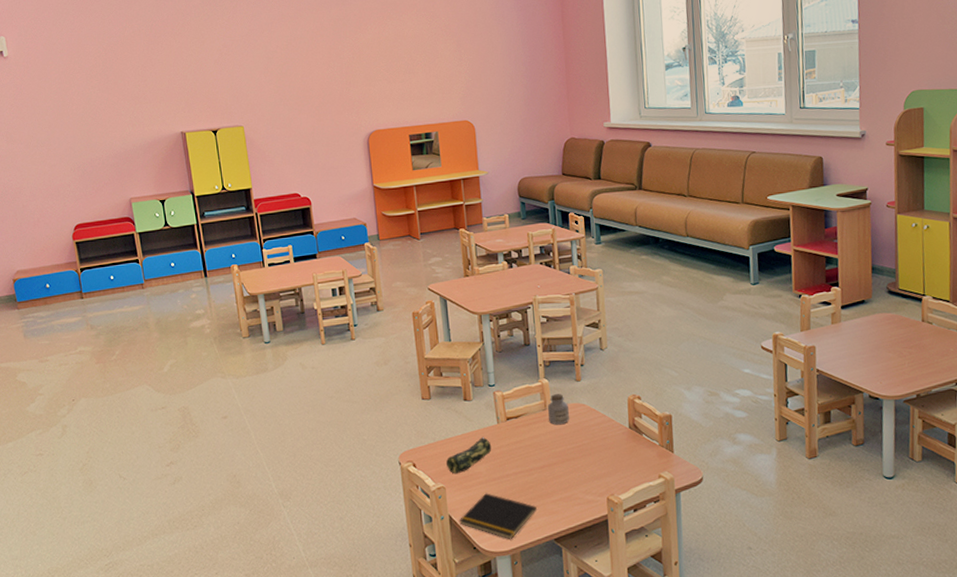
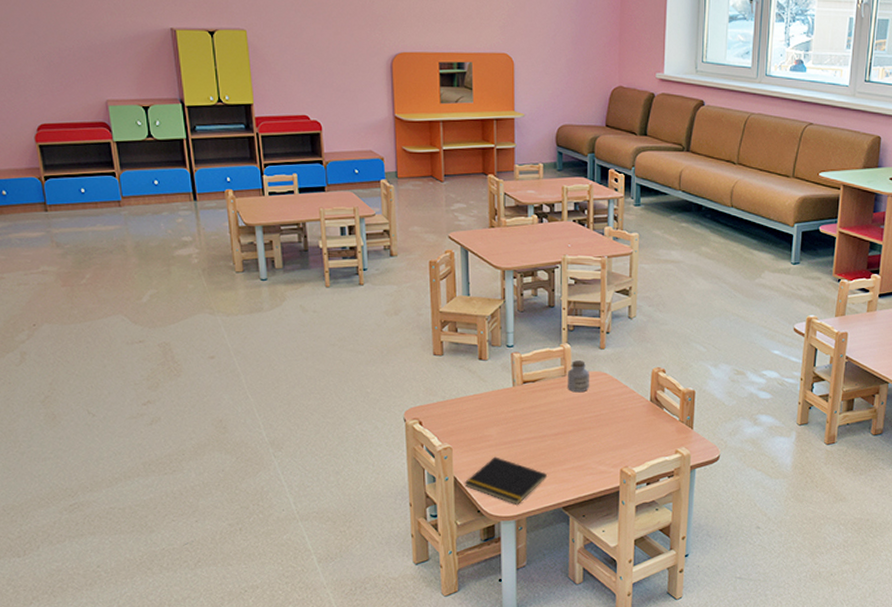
pencil case: present [446,436,492,474] -> none [455,398,505,435]

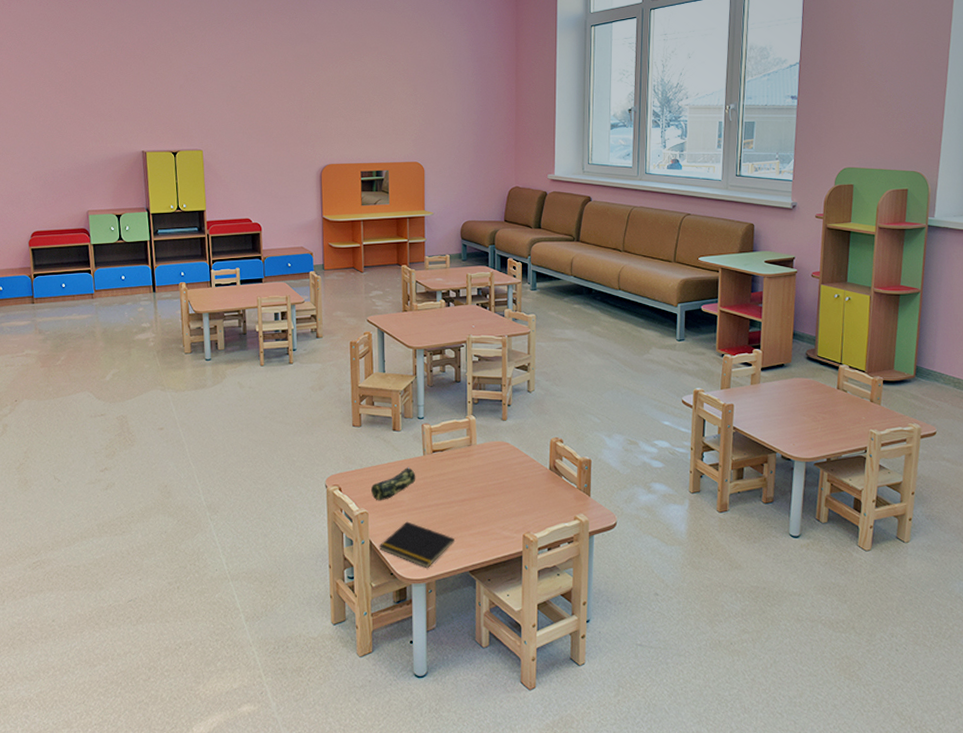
pencil case: none [455,398,505,435] -> present [371,466,416,501]
jar: present [568,360,589,393] -> none [473,431,493,461]

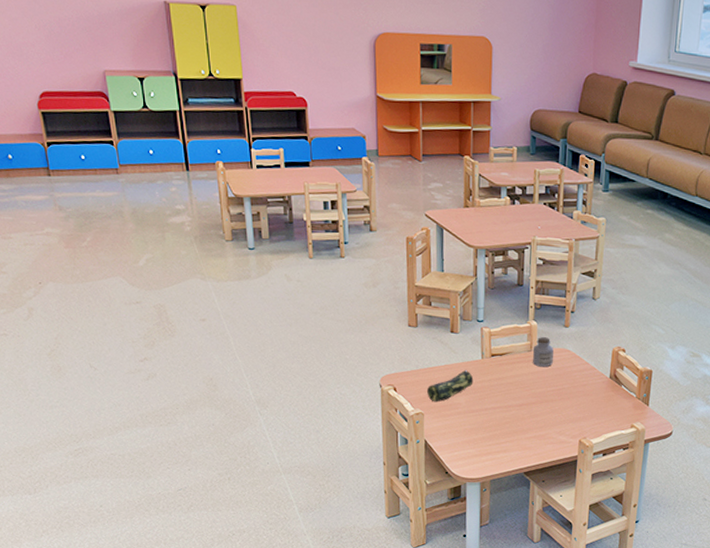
notepad: present [378,521,454,568] -> none [434,423,510,468]
jar: none [473,431,493,461] -> present [533,337,554,367]

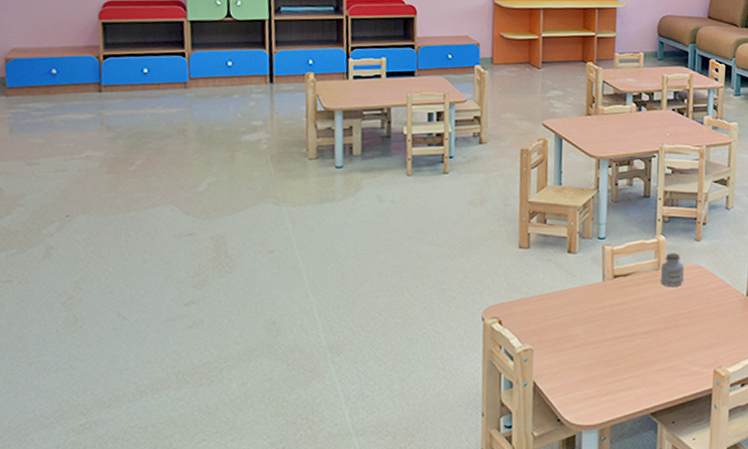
pencil case: present [427,369,474,402] -> none [538,294,593,335]

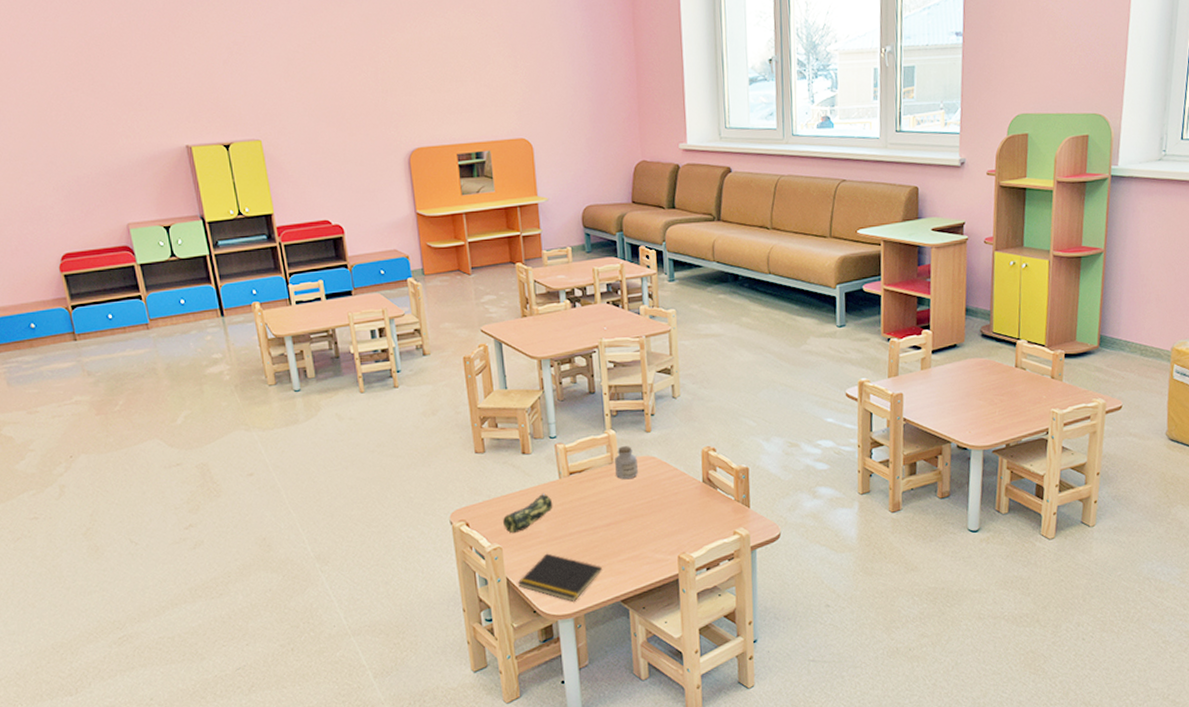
pencil case: none [538,294,593,335] -> present [503,492,553,534]
notepad: none [544,358,635,411] -> present [517,553,602,602]

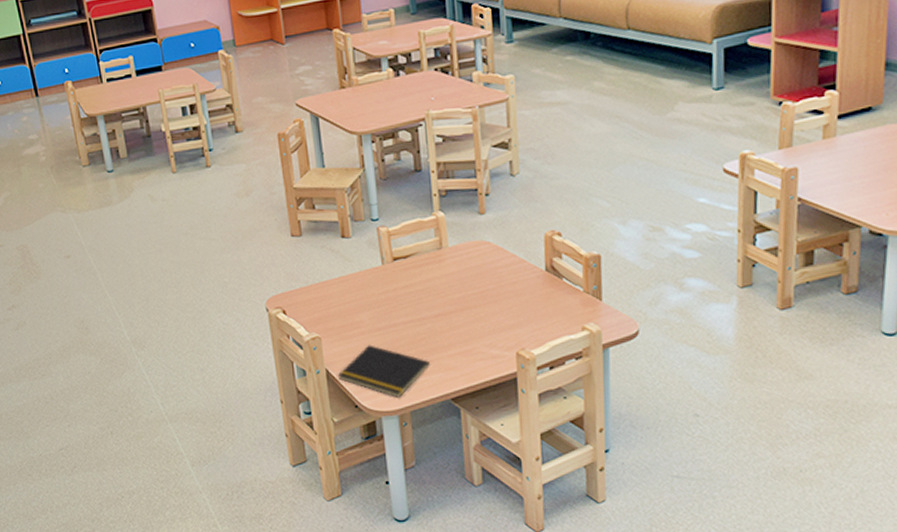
pencil case: present [503,492,553,534] -> none [322,279,376,323]
jar: present [615,446,638,480] -> none [444,229,470,267]

